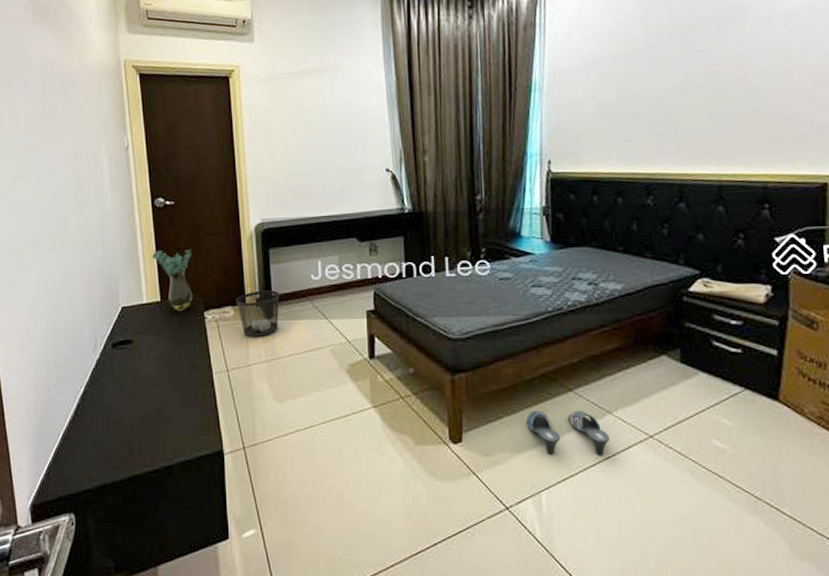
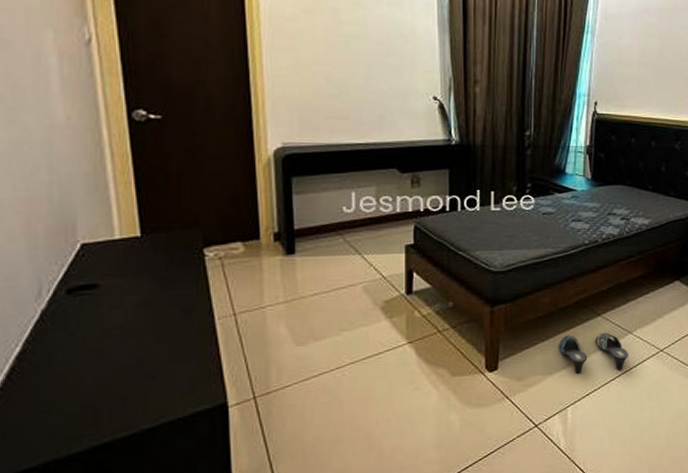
vase: present [152,248,193,312] -> none [128,173,188,249]
waste bin: present [235,290,280,337] -> none [246,223,304,276]

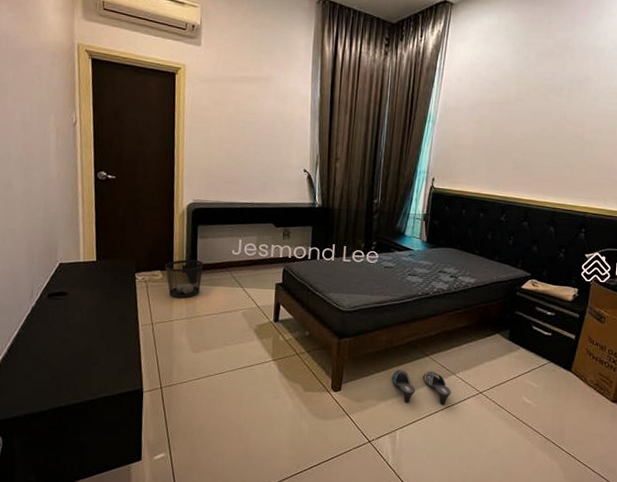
waste bin: none [246,223,304,276] -> present [164,259,204,298]

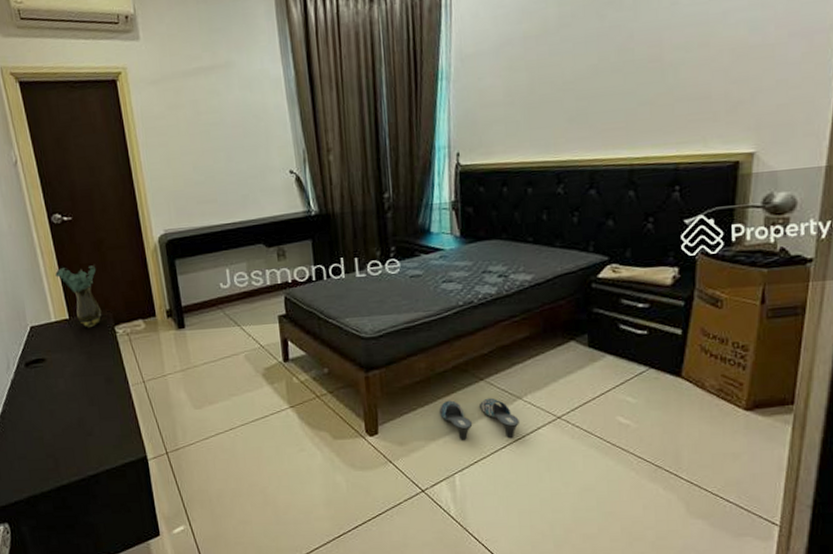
vase: none [91,216,129,272] -> present [55,264,102,328]
waste bin: present [164,259,204,298] -> none [145,301,191,348]

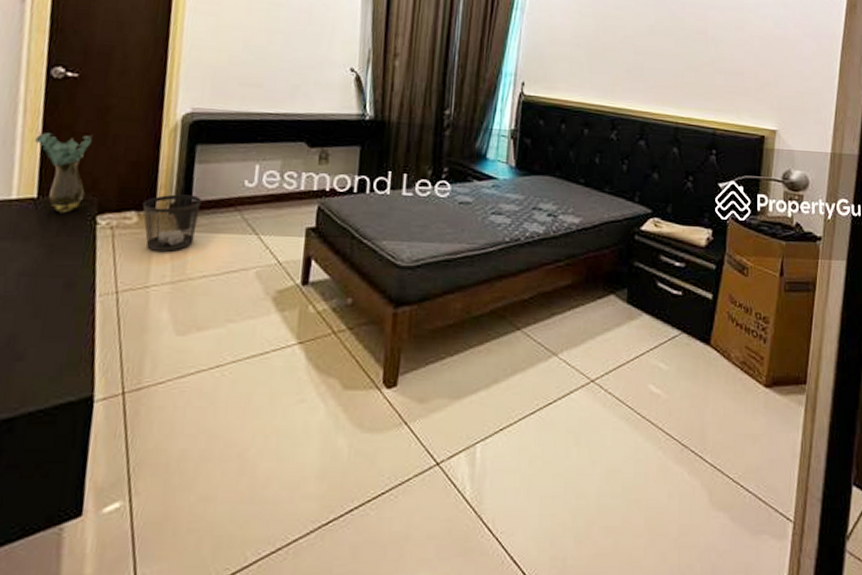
waste bin: none [145,301,191,348] -> present [142,194,202,252]
slippers: present [439,397,519,440] -> none [470,350,552,401]

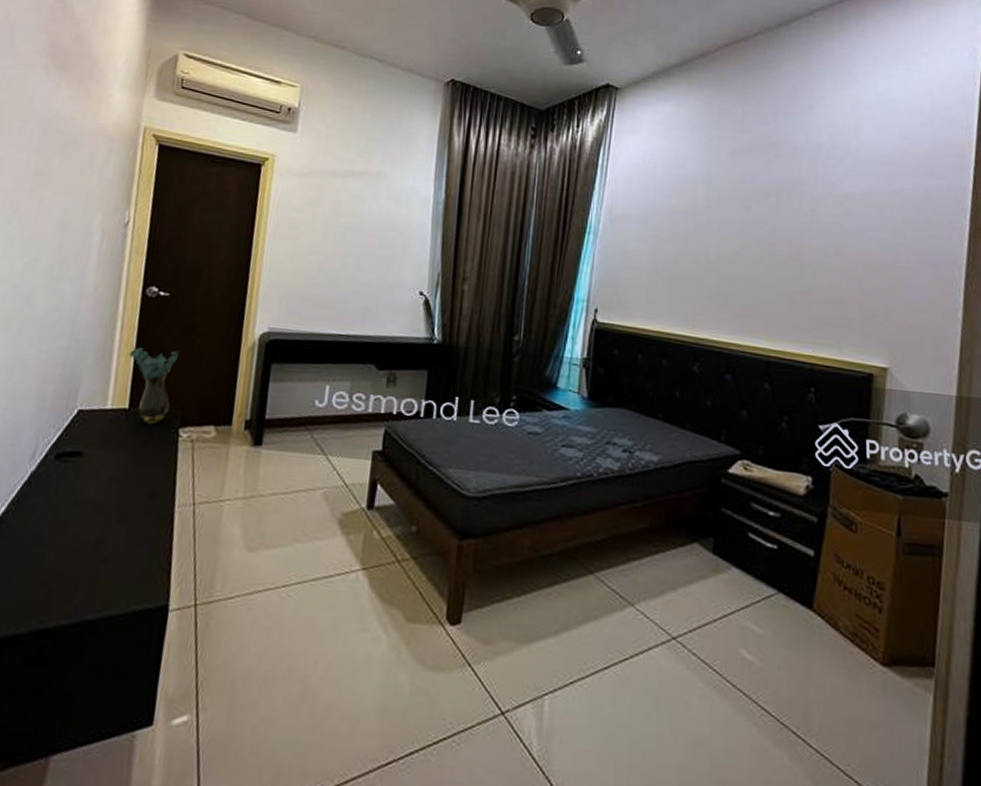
waste bin: present [142,194,202,252] -> none [220,411,275,467]

